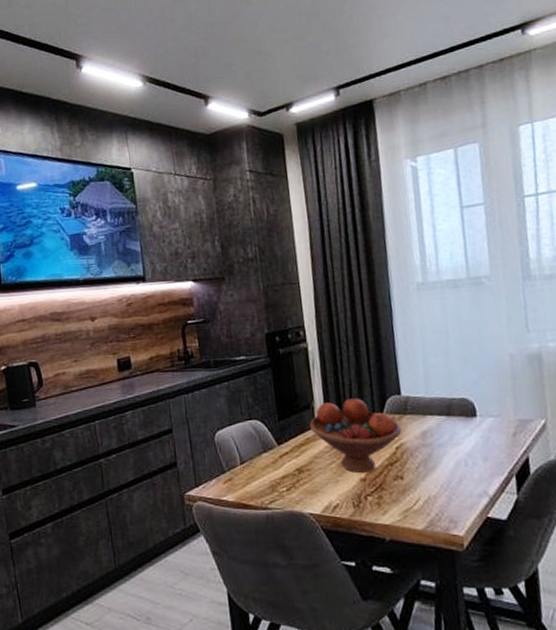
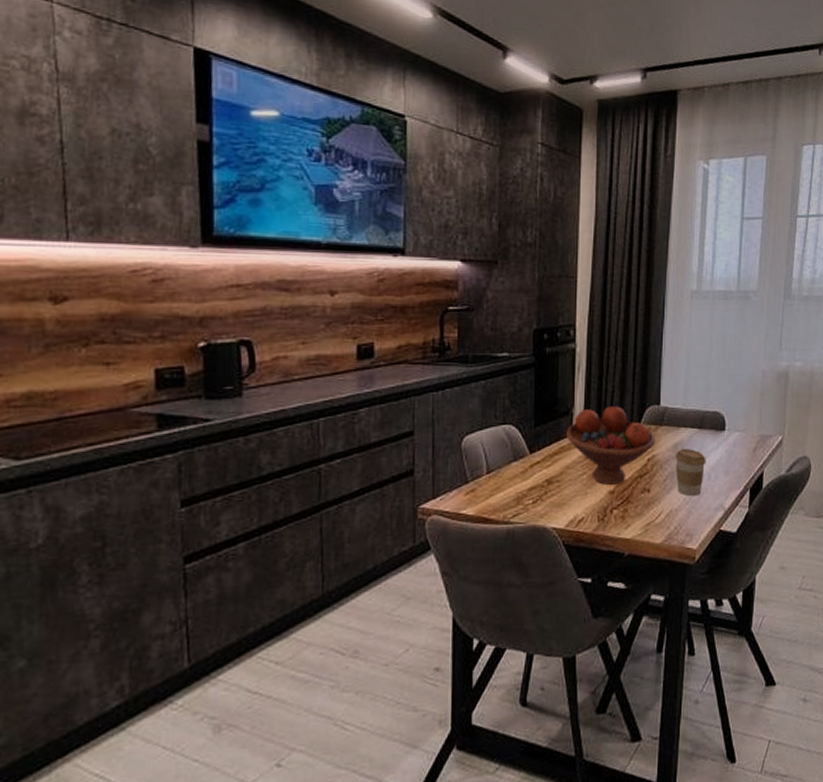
coffee cup: none [425,435,461,484] -> present [675,448,706,497]

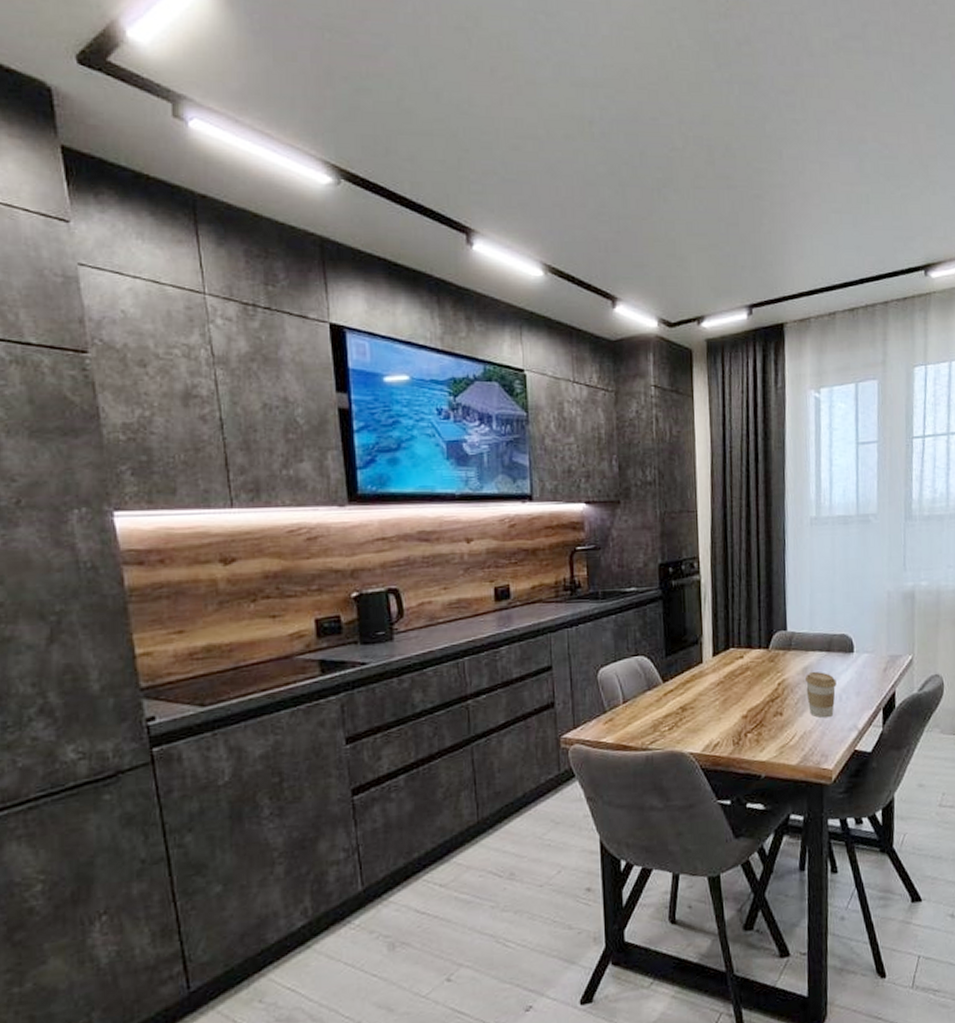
fruit bowl: present [566,406,656,486] -> none [697,633,785,711]

